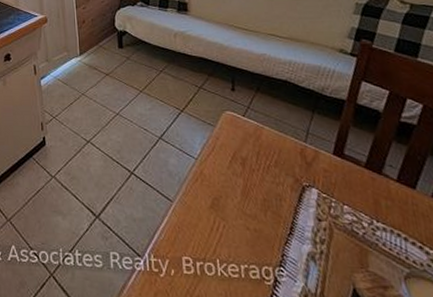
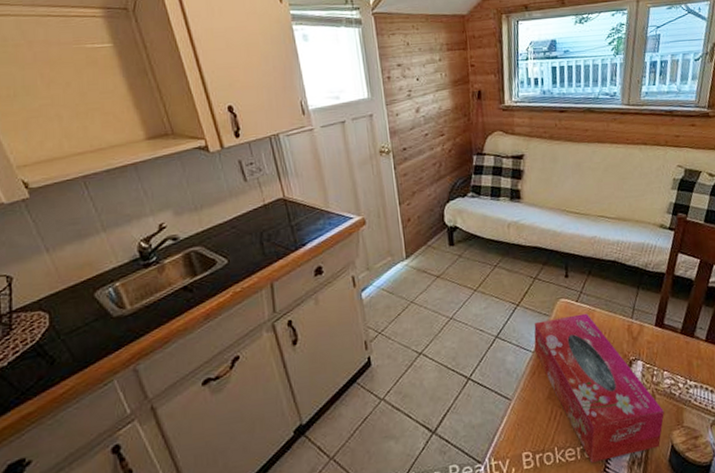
tissue box: none [197,129,344,288] -> present [534,313,664,463]

